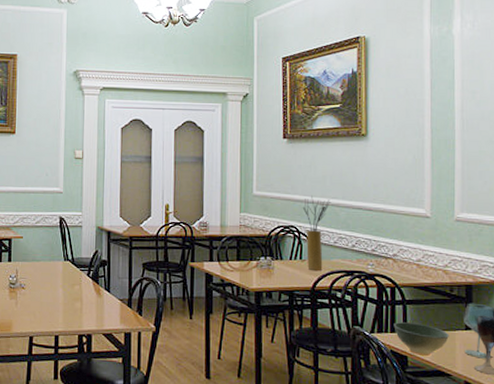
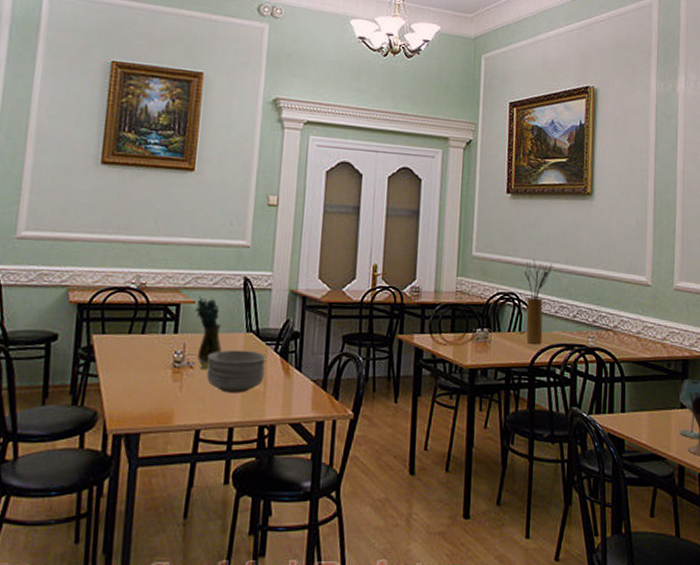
vase: none [23,232,46,290] -> present [194,295,222,370]
bowl: none [35,274,81,309] -> present [207,349,266,393]
bowl: present [393,322,449,357] -> none [612,401,665,439]

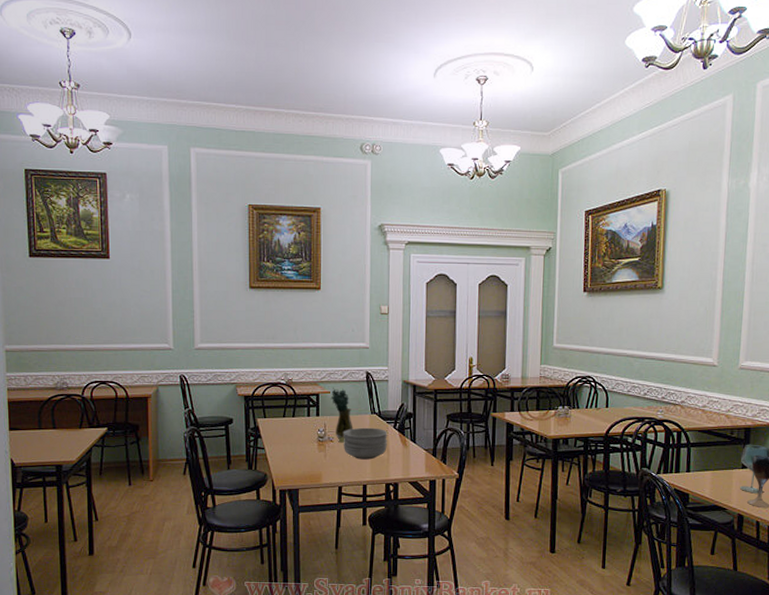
vase: present [523,258,553,344] -> none [599,347,626,418]

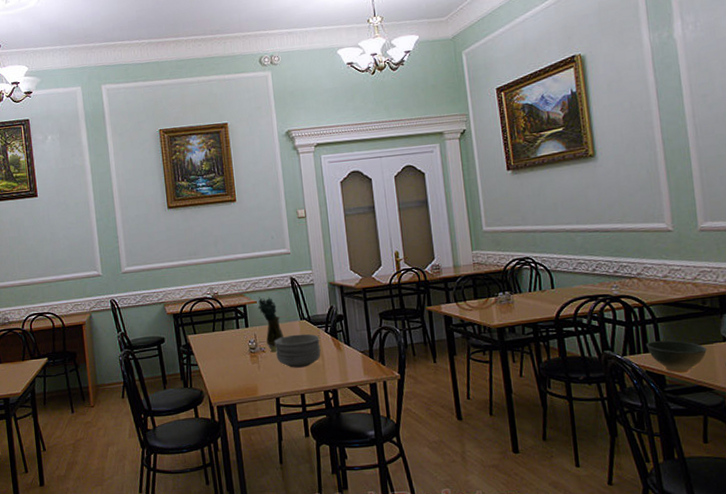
bowl: none [678,463,727,494] -> present [646,340,707,374]

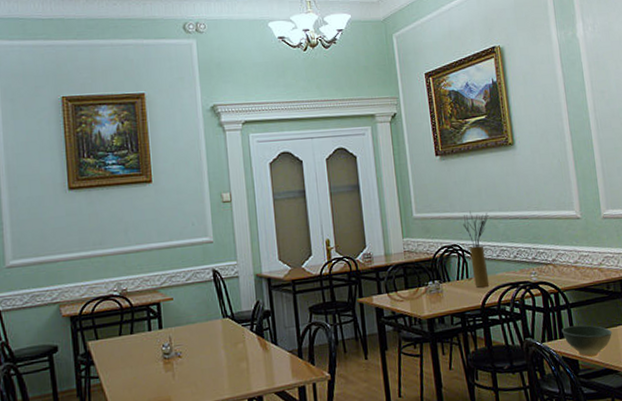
vase: present [257,296,284,353] -> none [174,292,204,357]
bowl: present [274,333,321,368] -> none [192,333,245,374]
vase: none [535,224,565,300] -> present [462,210,490,288]

